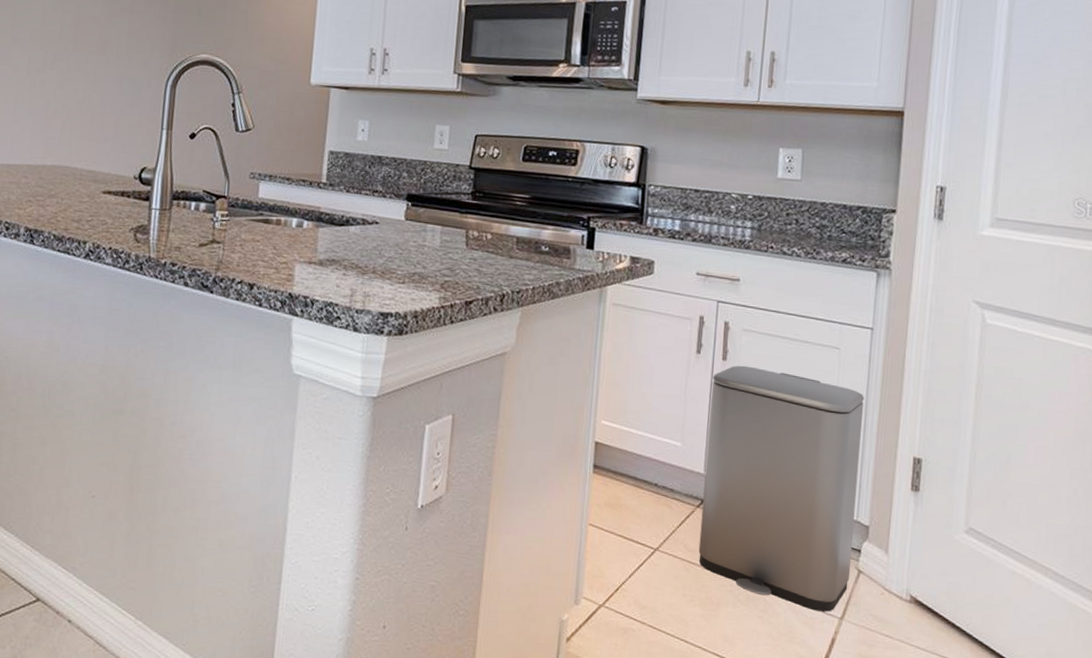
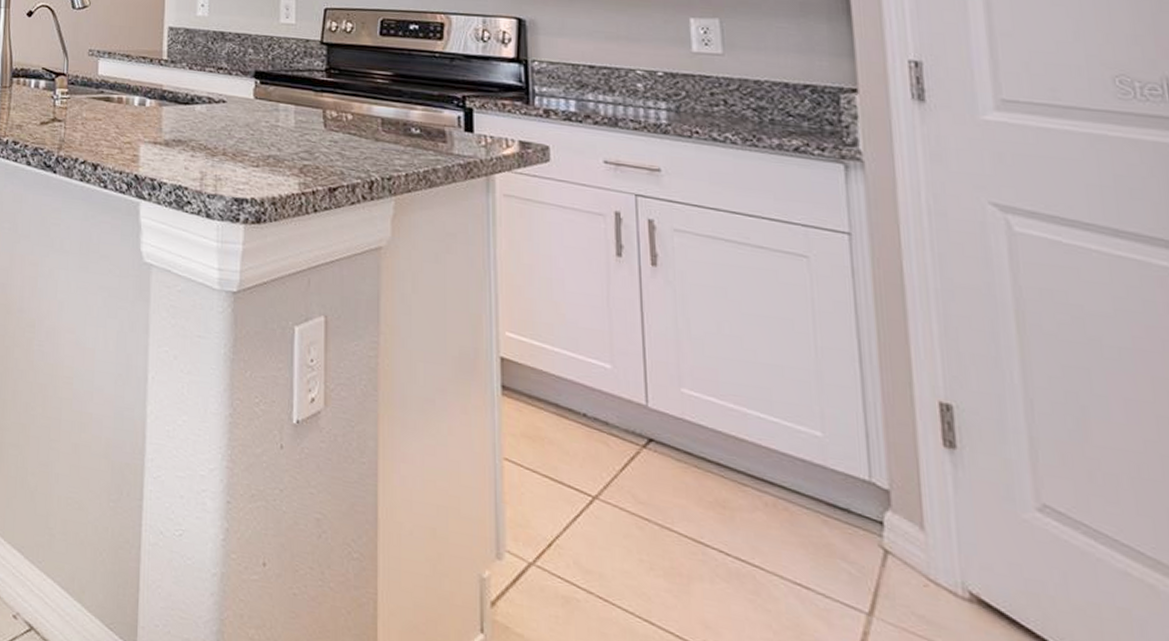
pedal bin: present [698,365,865,612] -> none [642,272,874,603]

